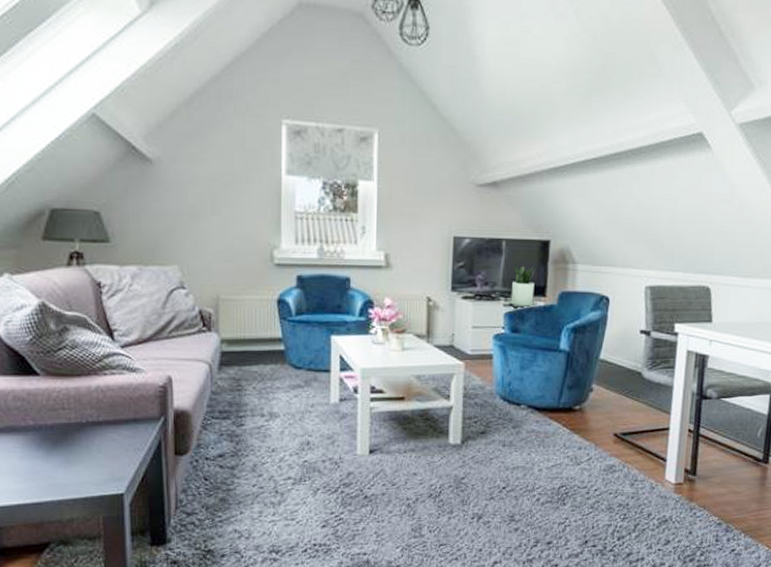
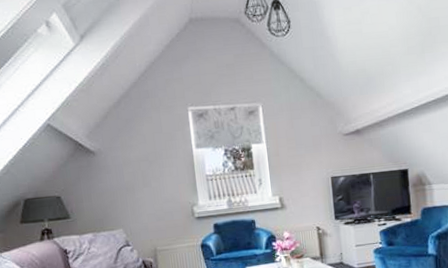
planter: present [509,266,536,307] -> none [382,192,403,225]

